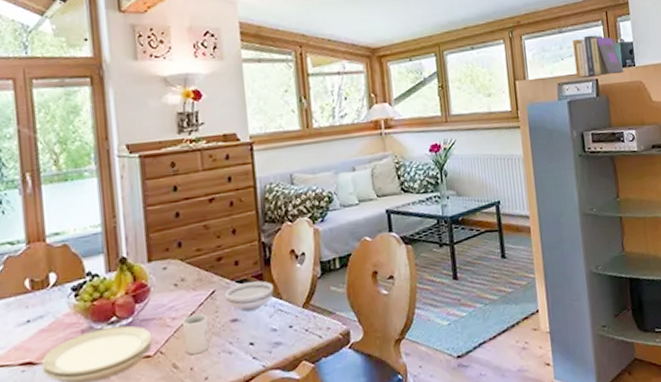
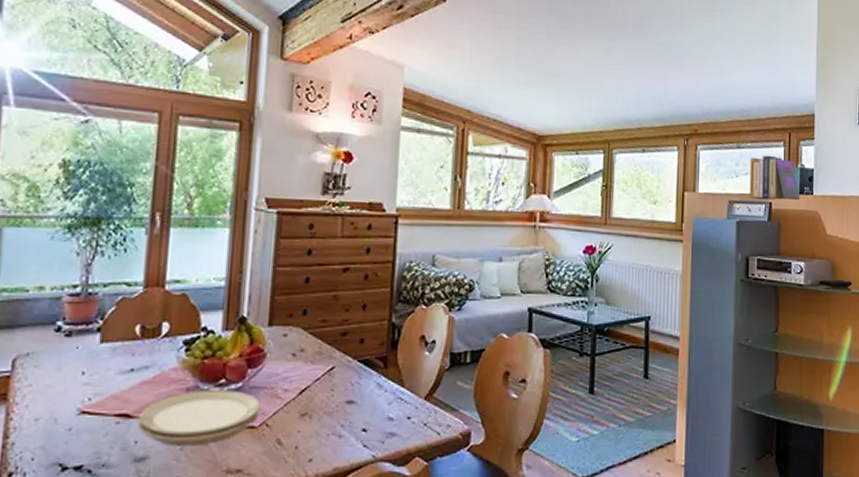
mug: present [181,313,210,355] -> none [292,390,323,433]
bowl: present [224,281,274,312] -> none [344,364,397,394]

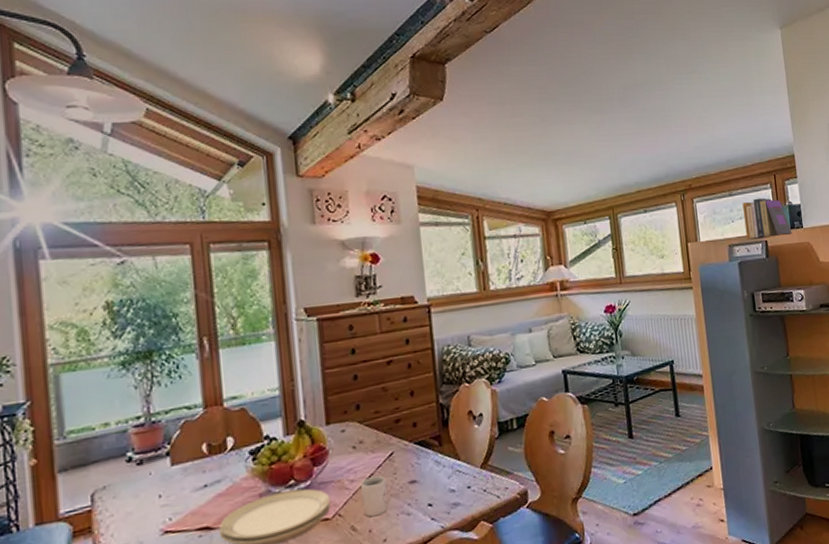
mug: none [292,390,323,433] -> present [360,475,389,517]

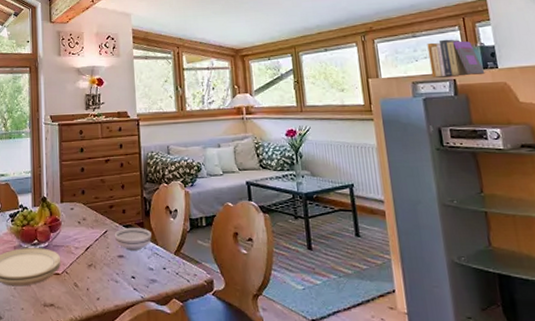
mug: present [360,475,389,517] -> none [82,247,103,279]
bowl: none [403,442,452,473] -> present [114,228,152,251]

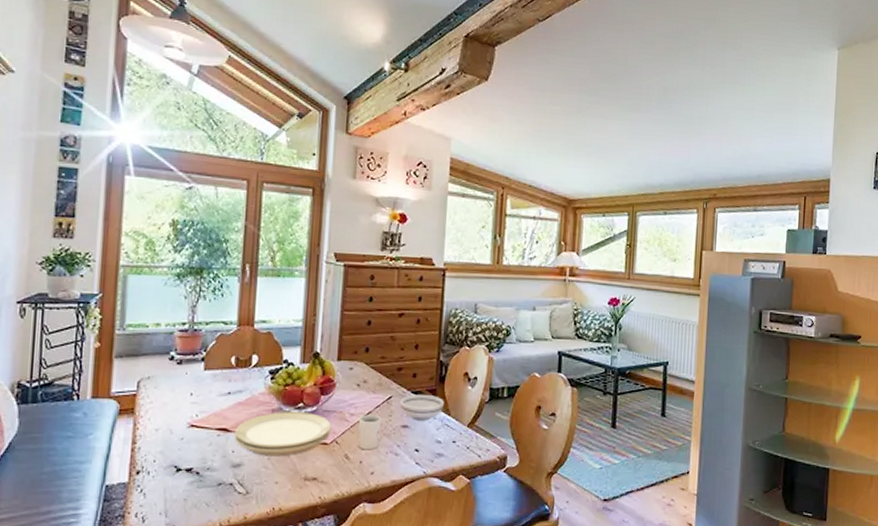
mug: none [82,247,103,279] -> present [357,414,382,450]
books: present [427,39,485,78] -> none [764,217,814,260]

